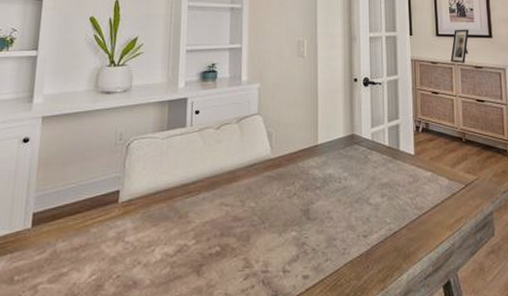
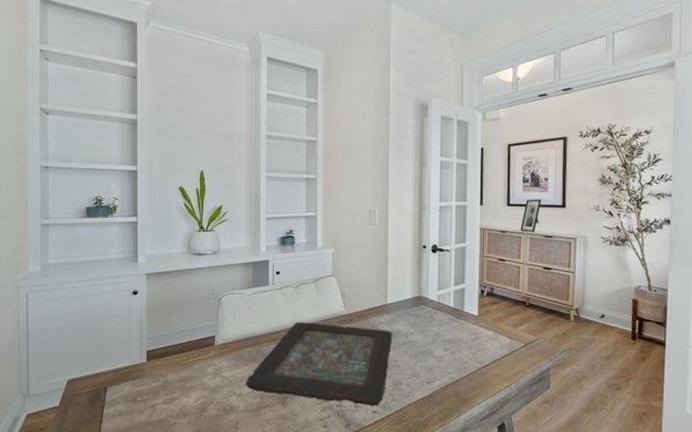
decorative tray: none [153,169,325,269] -> present [246,322,393,406]

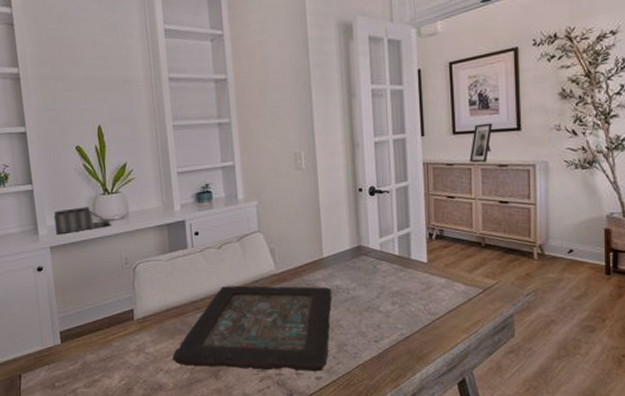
desk organizer: none [153,241,203,264] -> present [53,207,111,235]

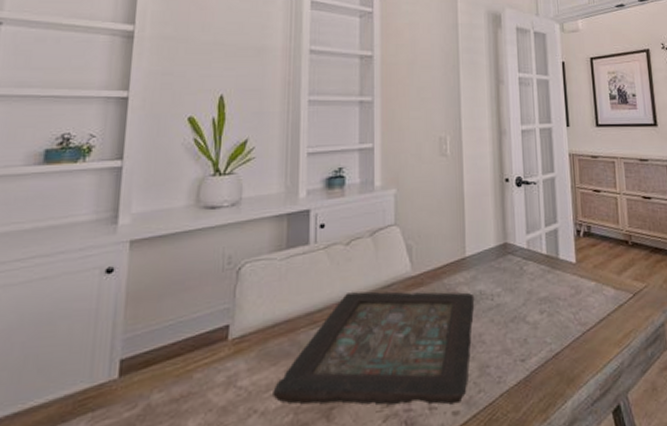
desk organizer: present [53,207,111,235] -> none [141,190,217,225]
picture frame: present [469,123,493,163] -> none [612,117,632,156]

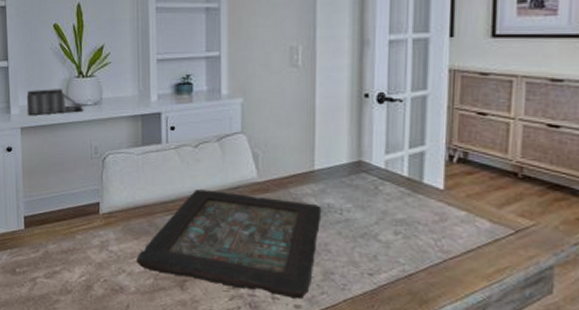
desk organizer: none [141,190,217,225] -> present [26,89,83,116]

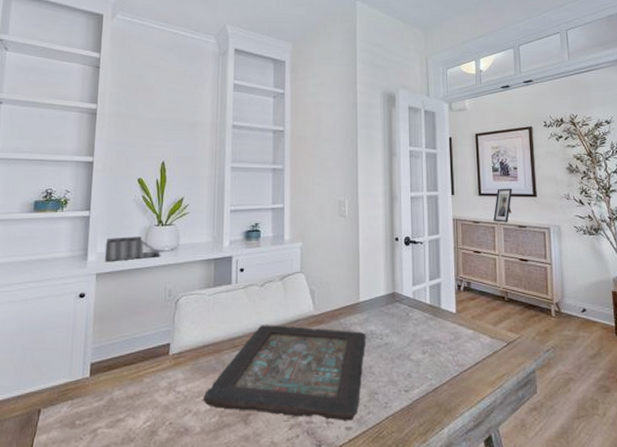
picture frame: none [511,26,548,74] -> present [493,188,513,222]

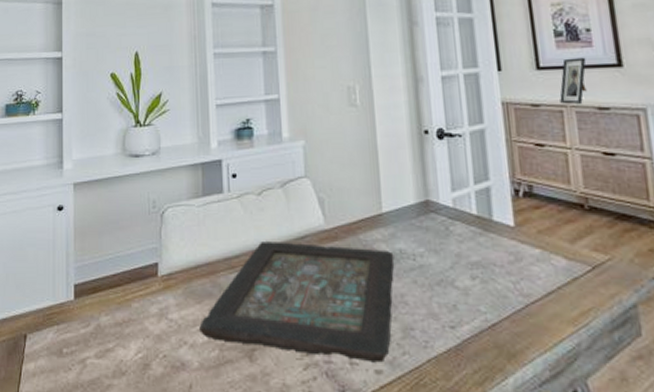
desk organizer: present [104,236,160,262] -> none [80,140,141,170]

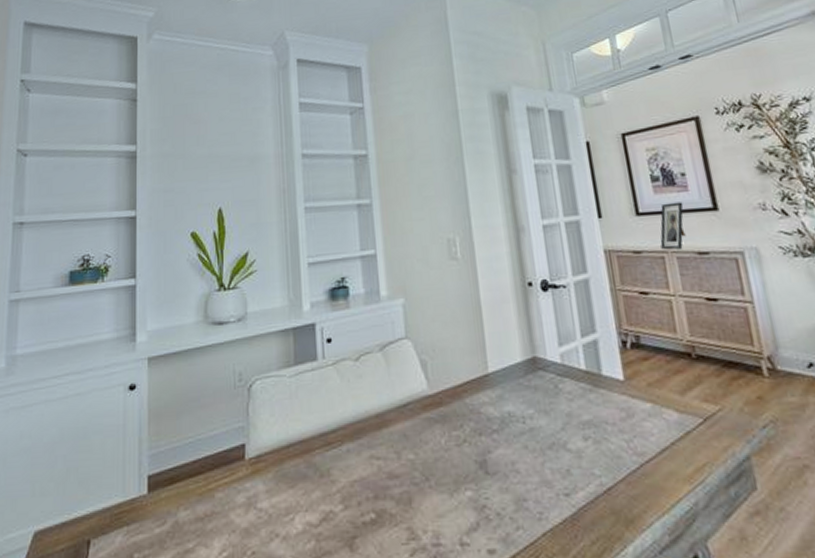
decorative tray: present [199,242,394,363] -> none [293,411,504,542]

